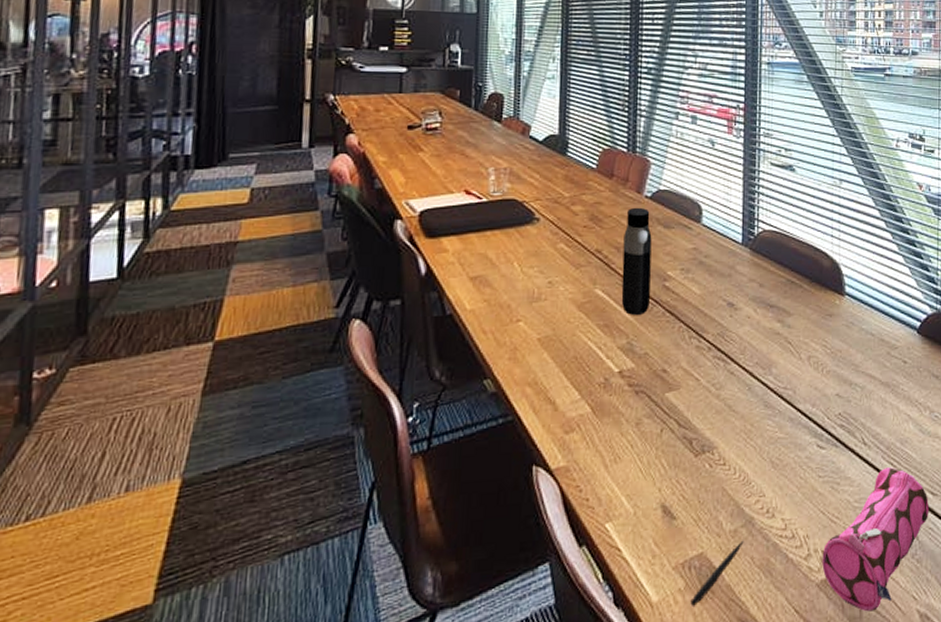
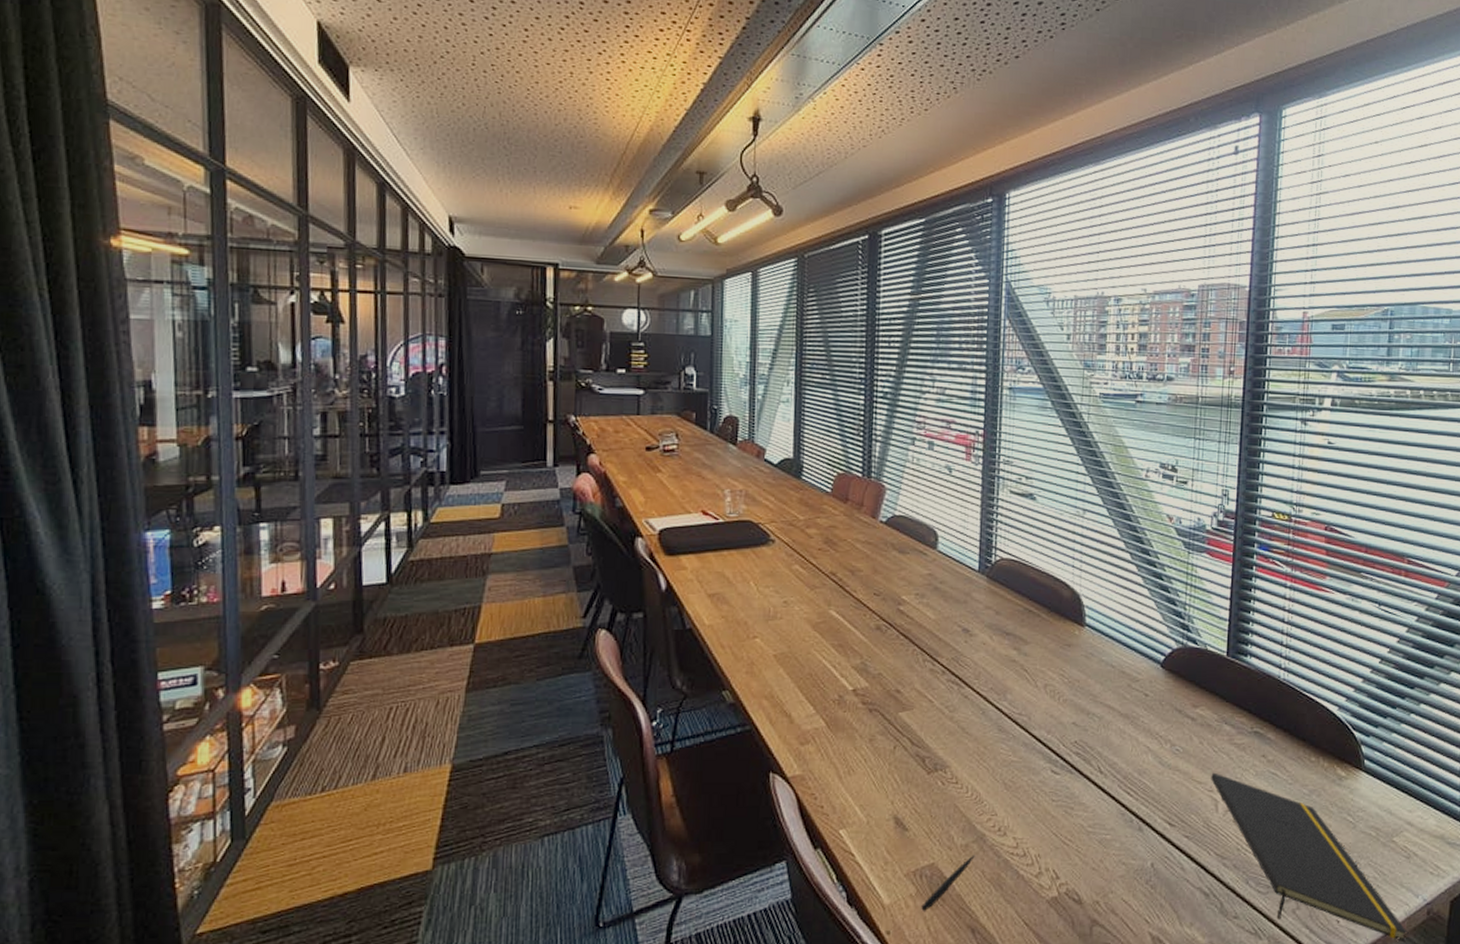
water bottle: present [621,207,652,315] -> none [855,531,887,636]
pencil case: present [822,467,929,612] -> none [1053,796,1166,930]

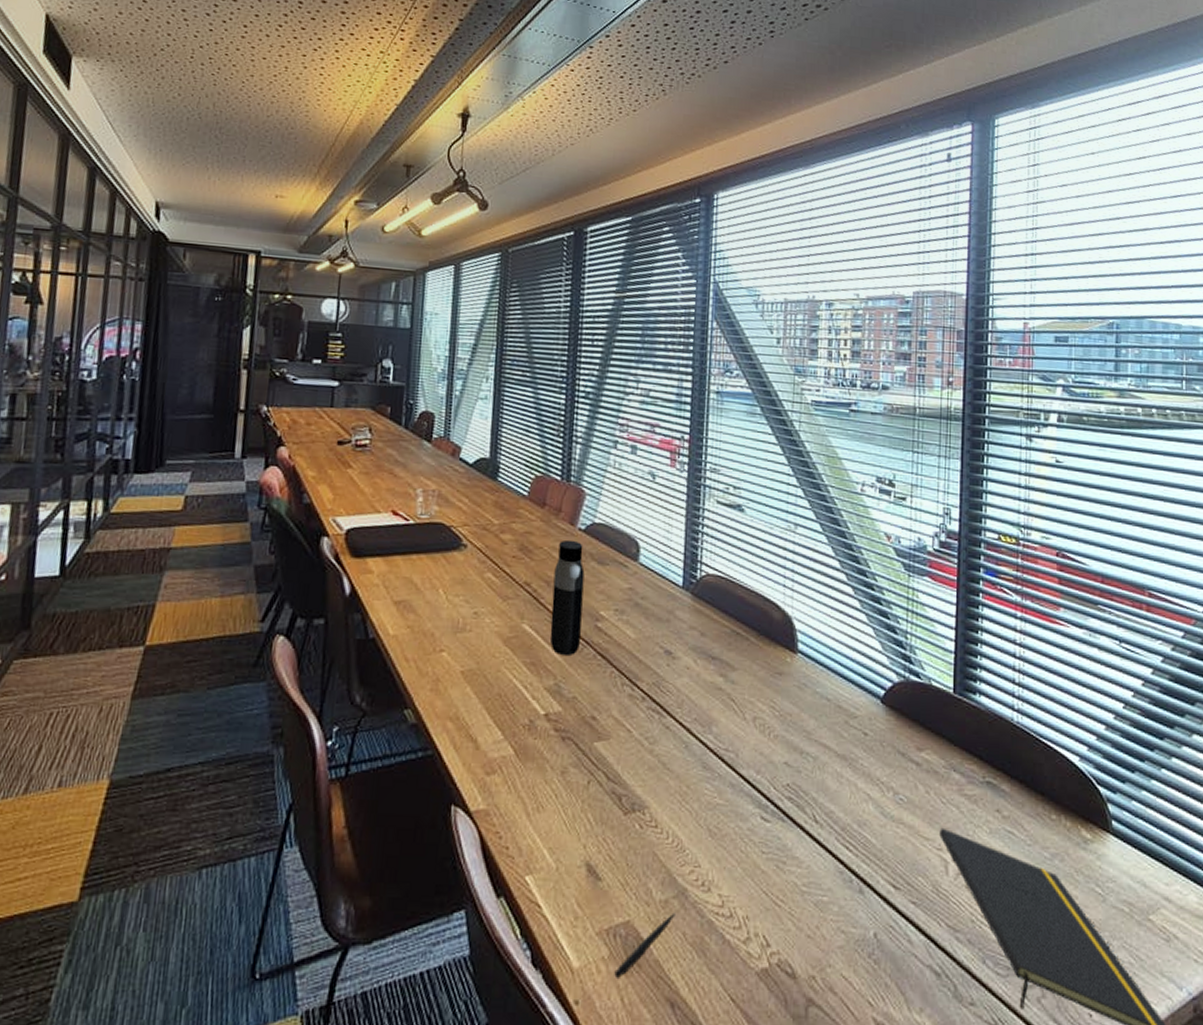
water bottle: none [855,531,887,636] -> present [549,539,585,655]

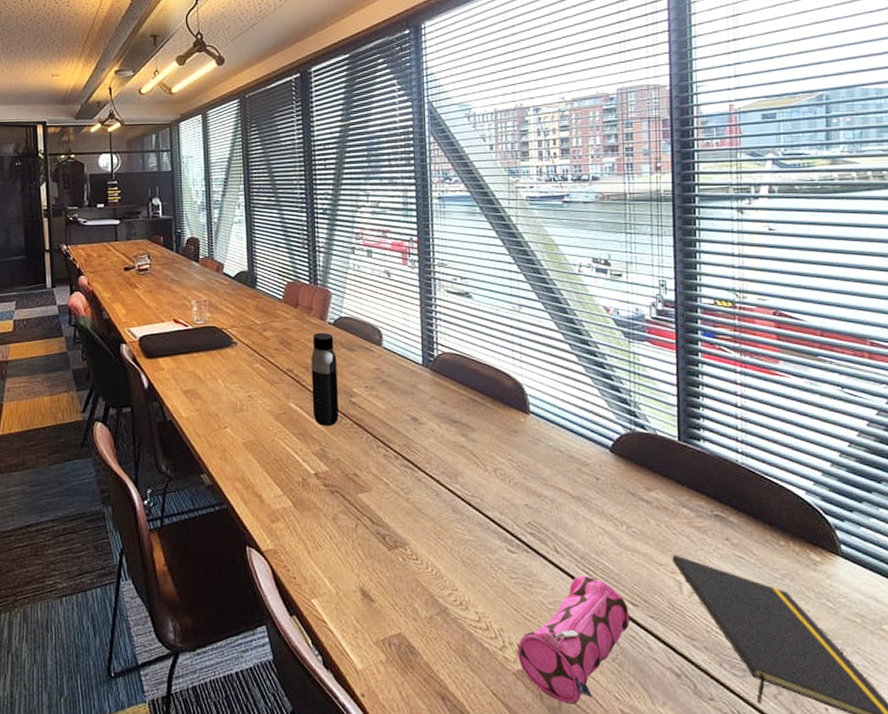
pen: present [614,912,676,980] -> none [392,626,440,678]
pencil case: none [763,851,890,1012] -> present [517,576,629,704]

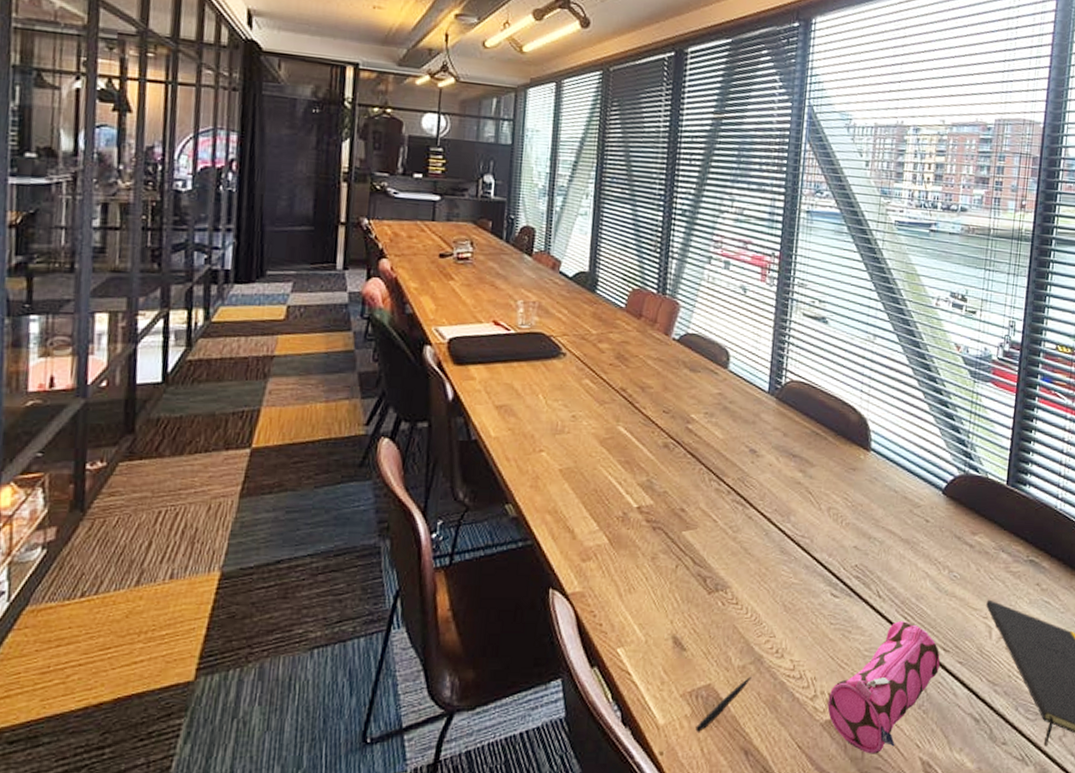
water bottle: present [311,332,339,426] -> none [643,348,678,454]
pen: none [392,626,440,678] -> present [695,676,752,733]

